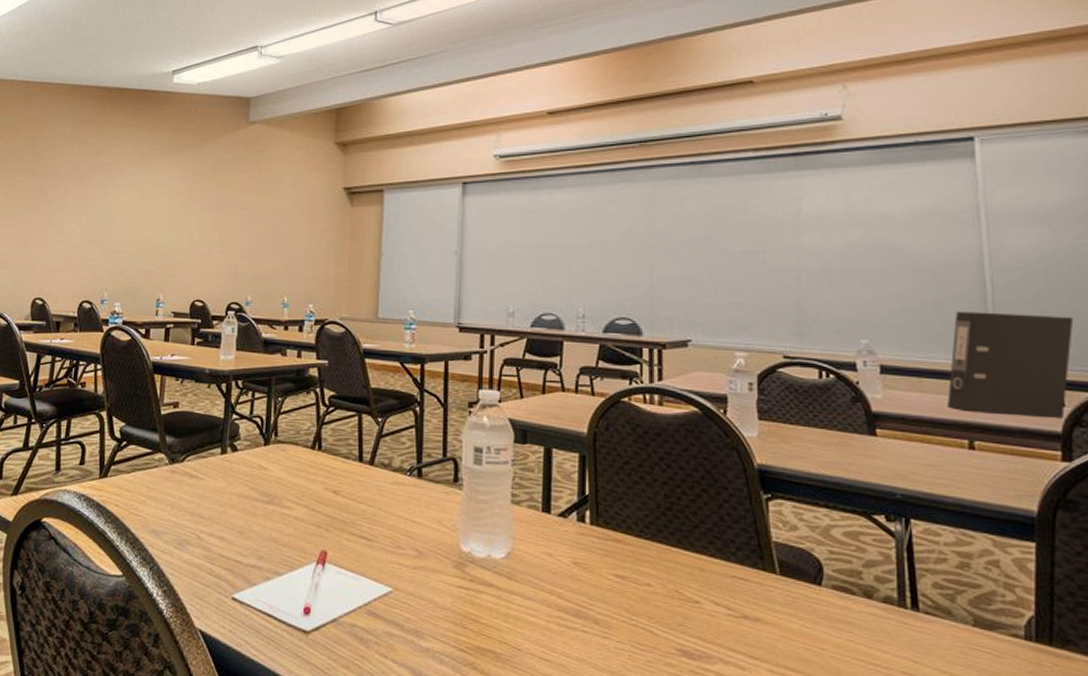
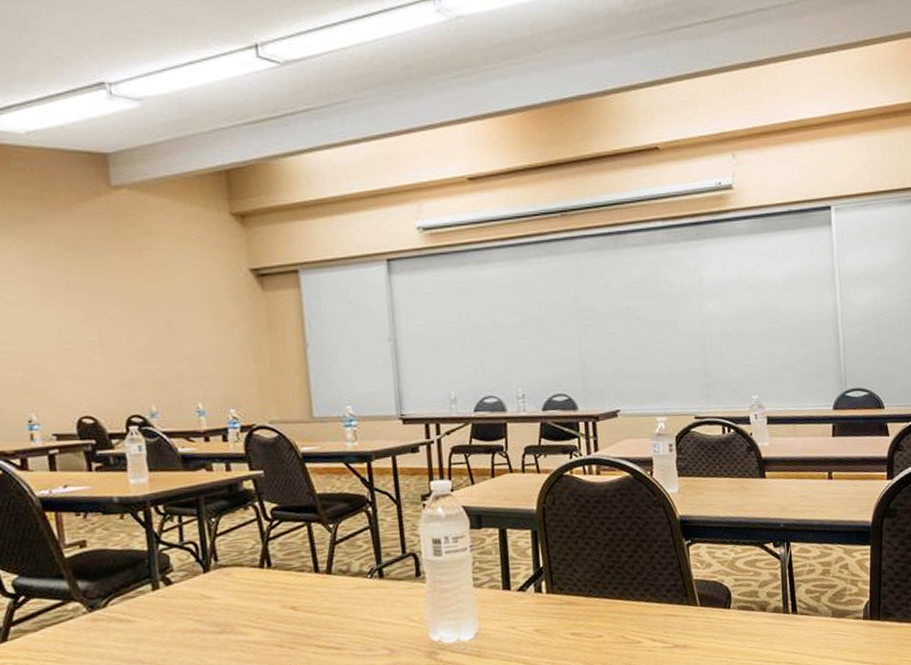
binder: present [948,311,1074,419] -> none [814,362,896,449]

